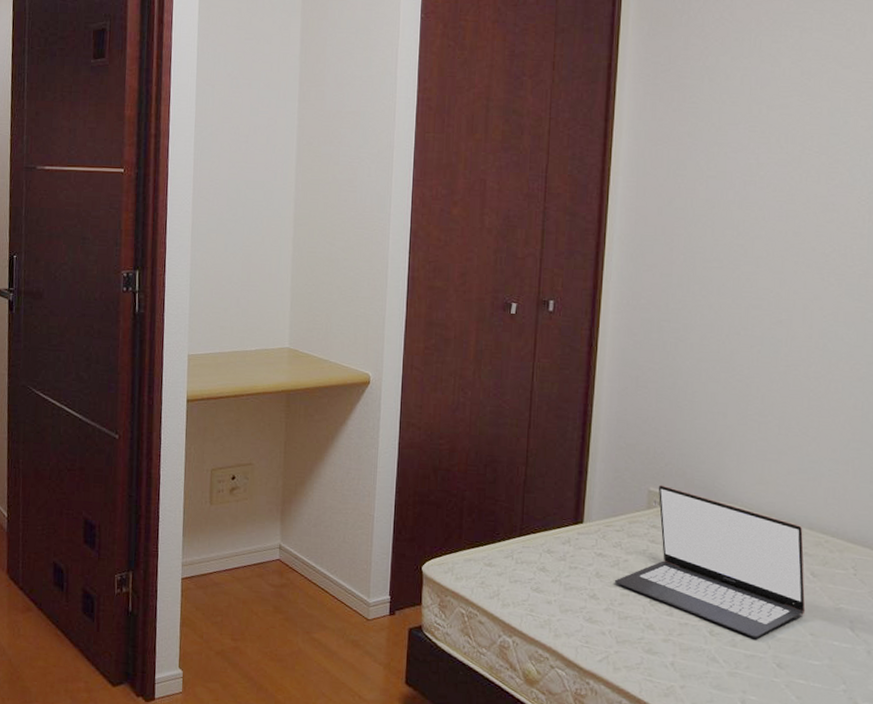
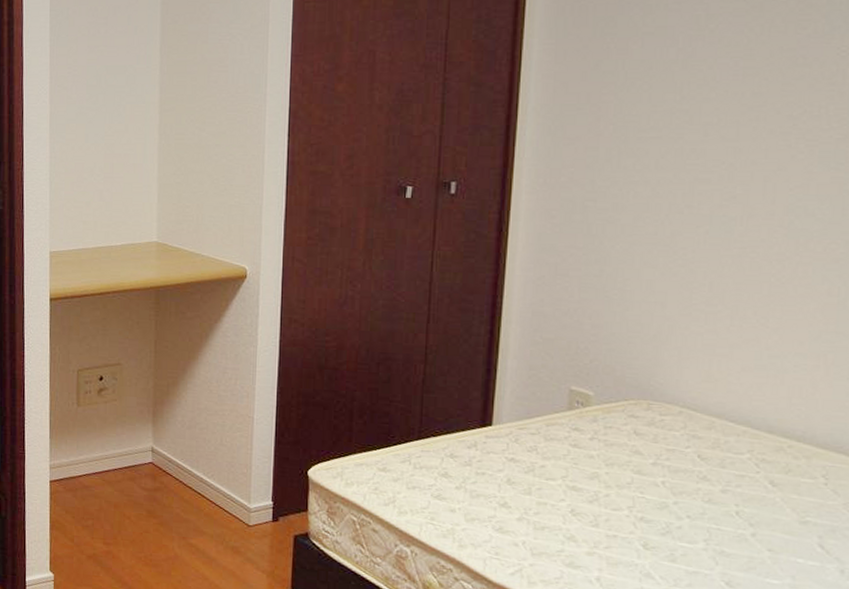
laptop: present [614,485,806,638] -> none [528,383,763,553]

